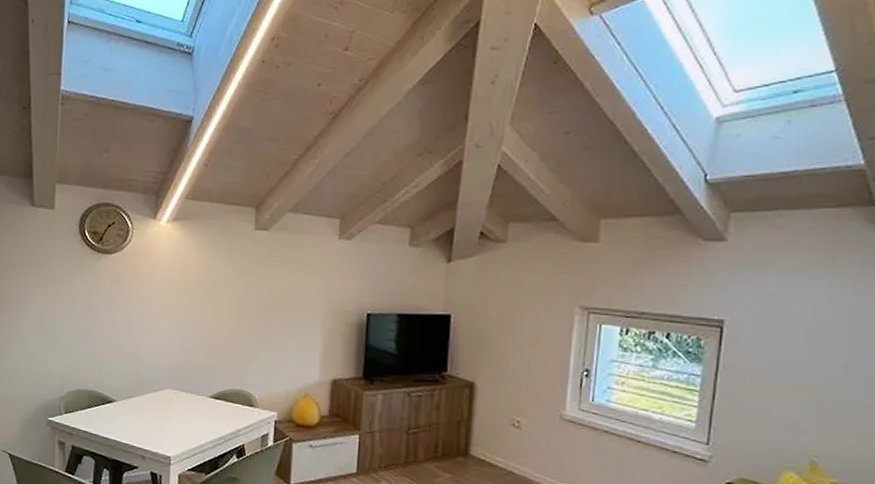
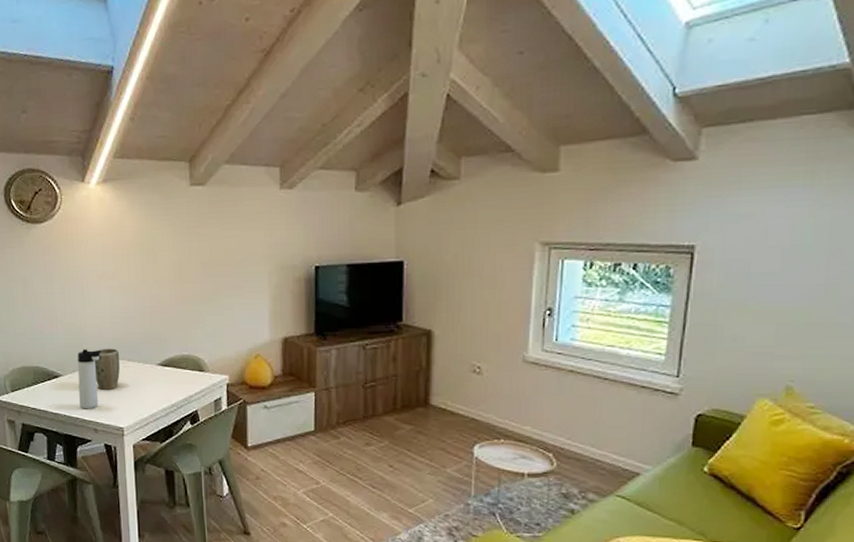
thermos bottle: none [130,377,157,436] -> present [77,349,102,409]
plant pot: none [148,377,174,419] -> present [95,348,121,390]

